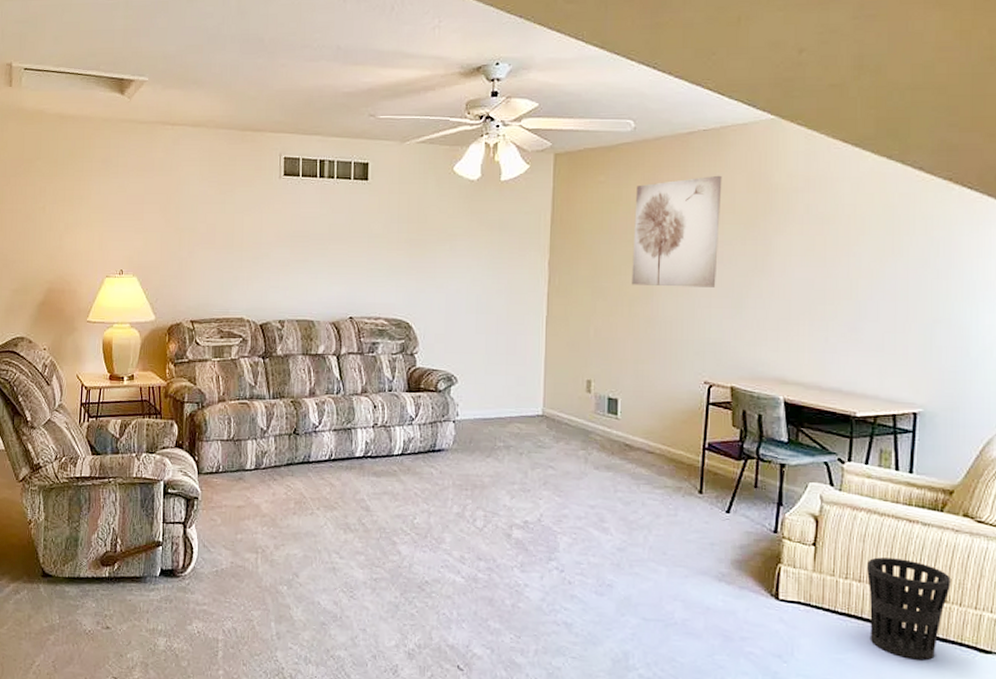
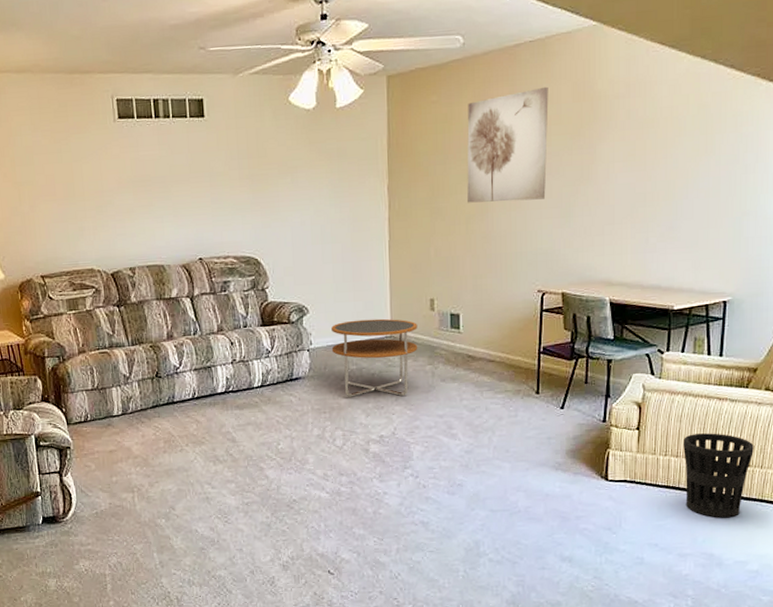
side table: none [478,395,572,480] -> present [331,318,418,397]

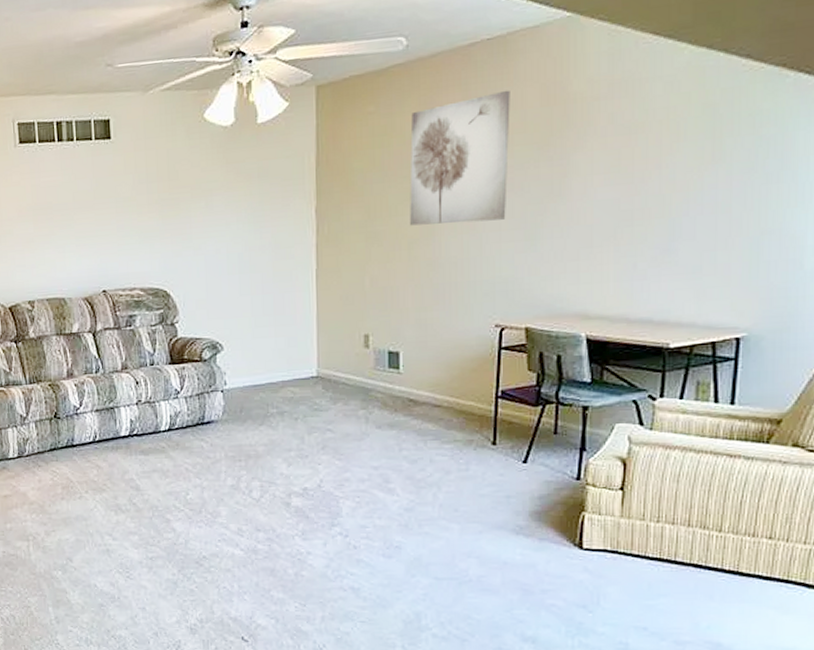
side table: present [331,318,418,397] -> none [248,356,350,444]
wastebasket: present [683,433,754,518] -> none [682,497,777,601]

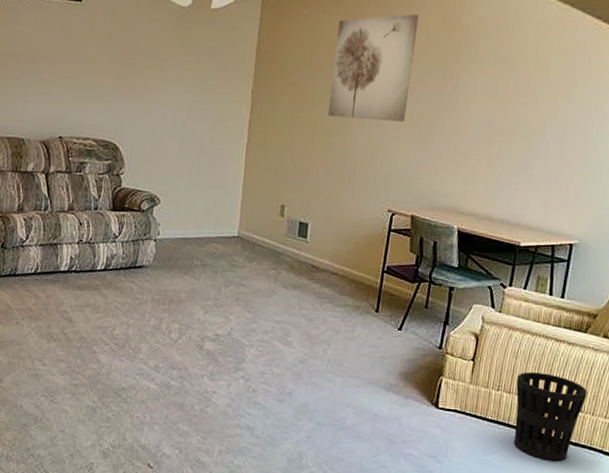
wastebasket: none [682,497,777,601] -> present [513,372,587,462]

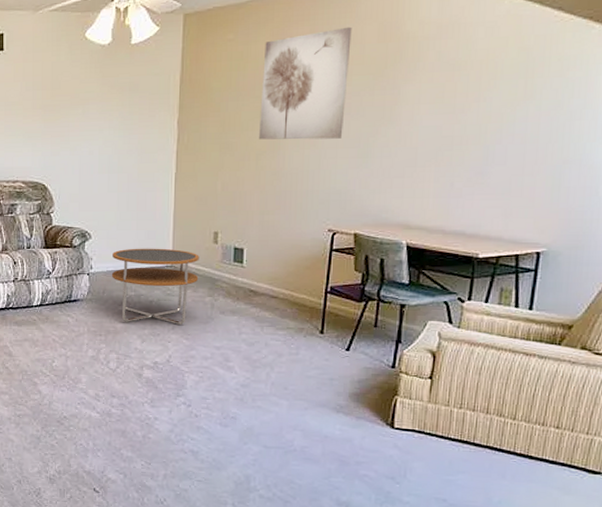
side table: none [178,216,266,297] -> present [111,248,199,325]
wastebasket: present [513,372,587,462] -> none [480,388,564,481]

